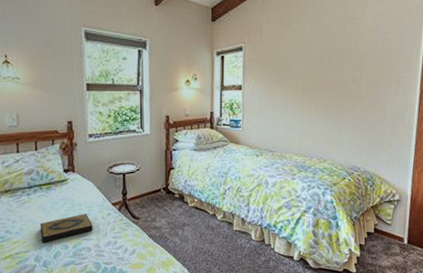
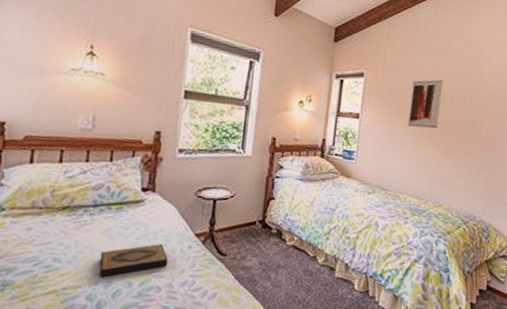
wall art: none [287,44,319,91] -> present [407,80,443,129]

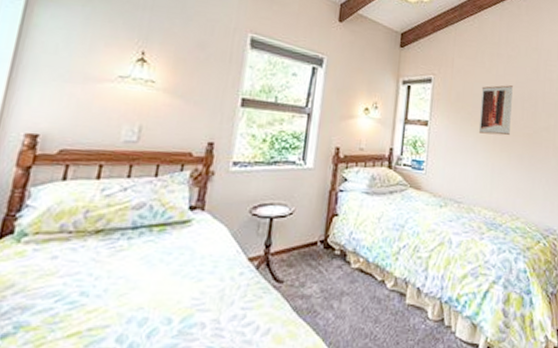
hardback book: present [99,244,168,277] -> none [133,271,216,313]

